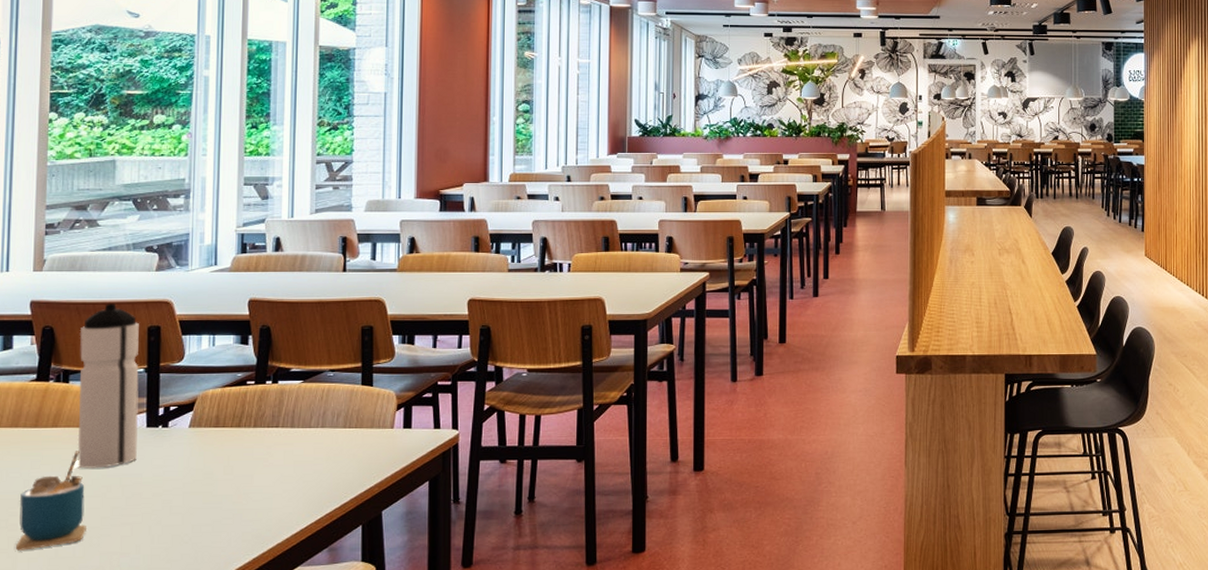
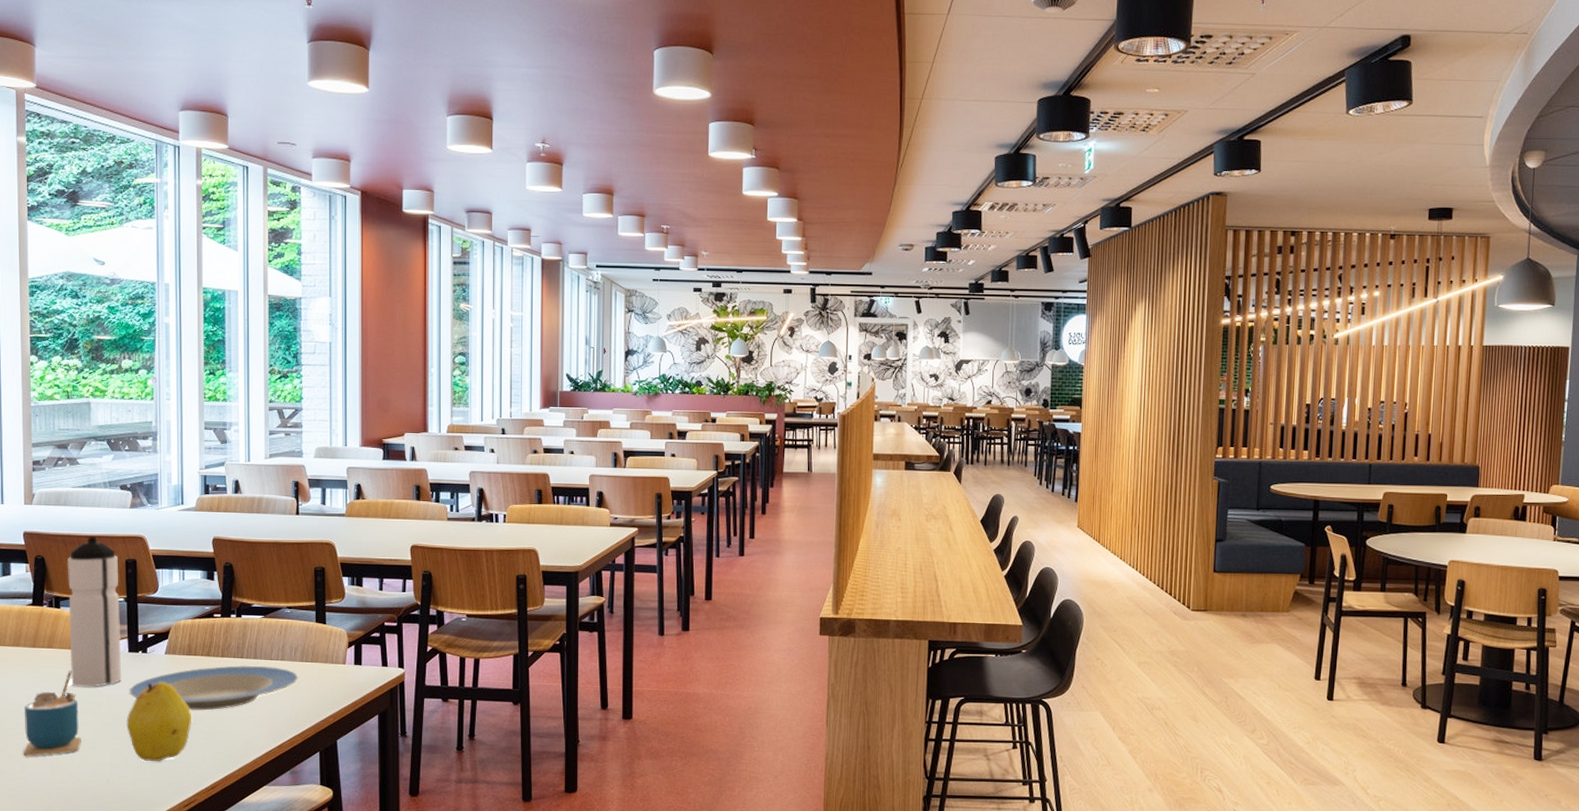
fruit: none [140,458,218,548] -> present [126,682,192,762]
plate: none [145,434,341,488] -> present [129,665,299,711]

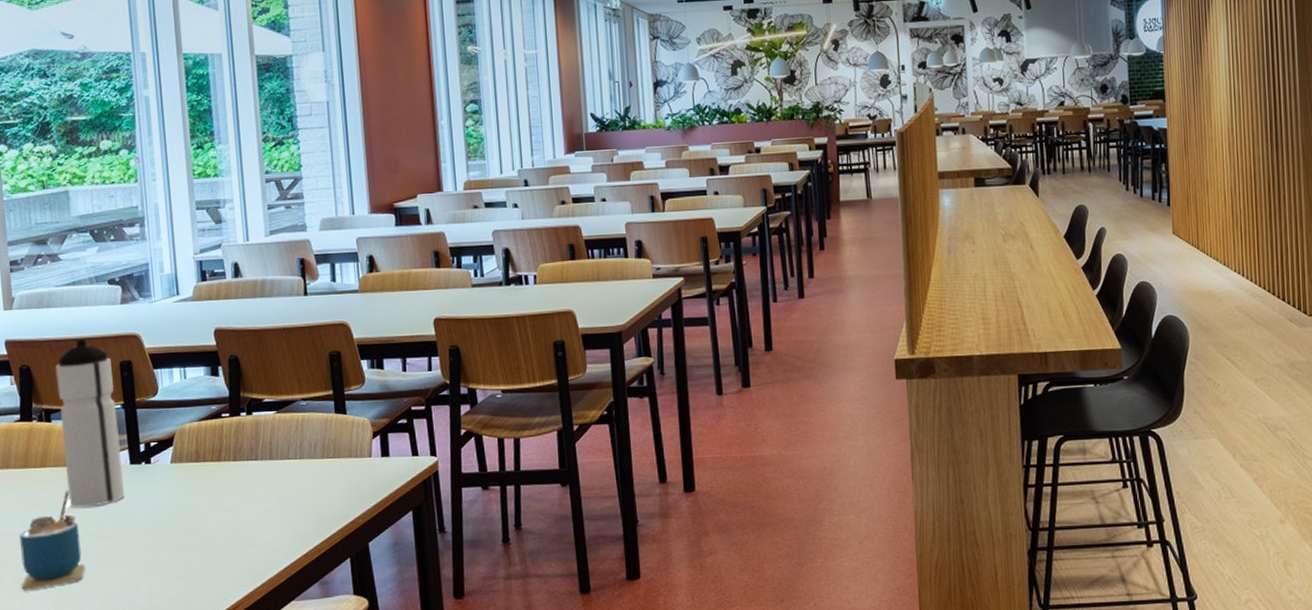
fruit: present [126,682,192,762] -> none [133,494,206,585]
plate: present [129,665,299,711] -> none [134,466,321,523]

